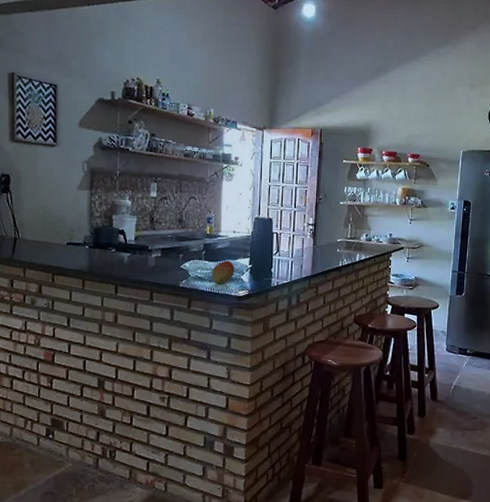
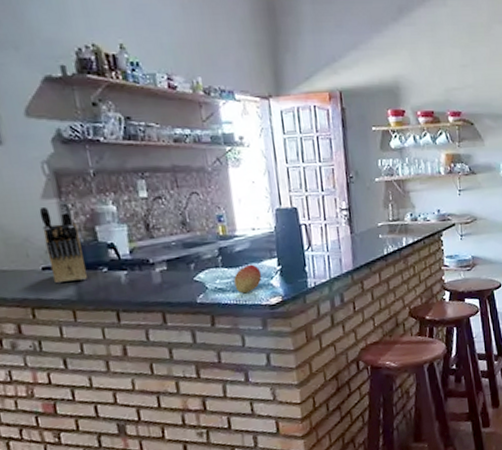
knife block: none [73,193,99,257] -> present [39,201,87,284]

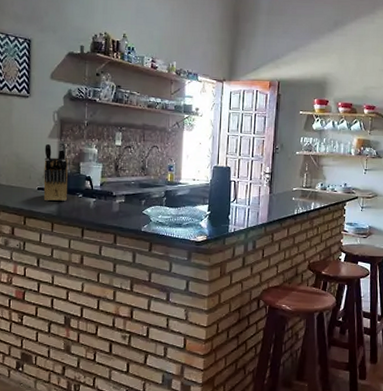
fruit: present [234,264,262,294] -> none [172,207,194,230]

